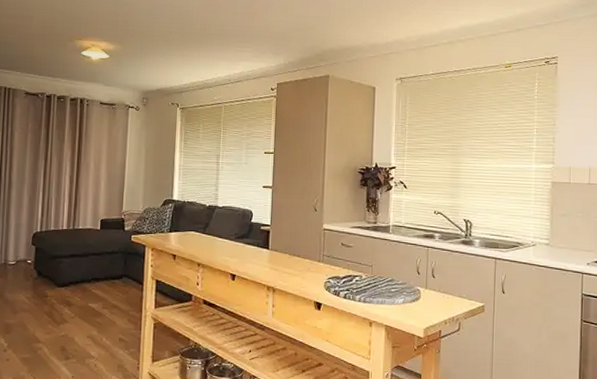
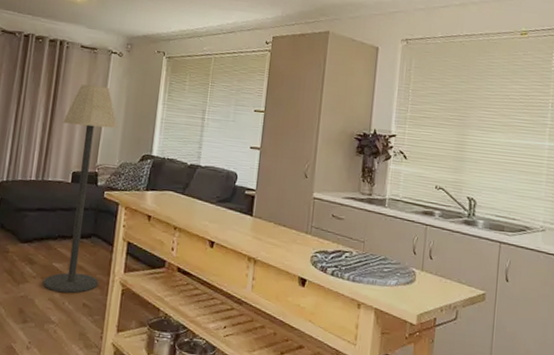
floor lamp: none [81,138,140,330] -> present [42,84,118,293]

